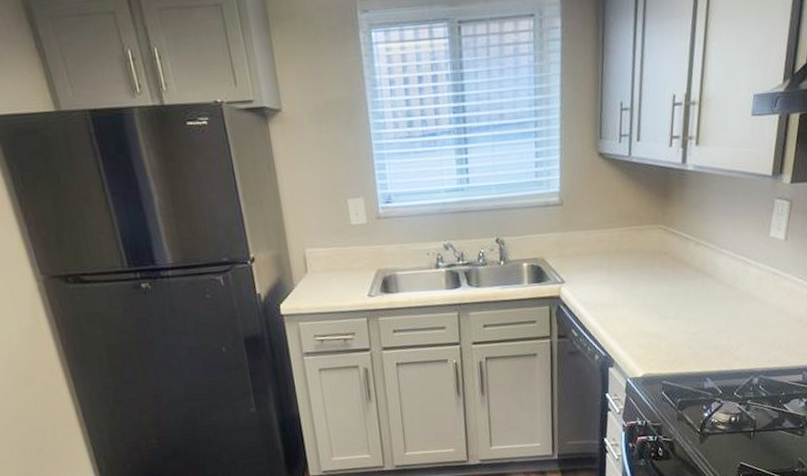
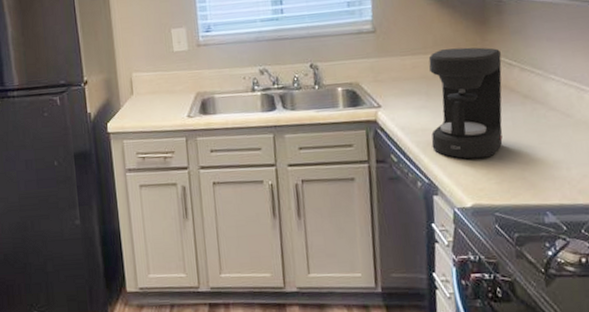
coffee maker: none [610,221,679,332] -> present [428,47,503,159]

